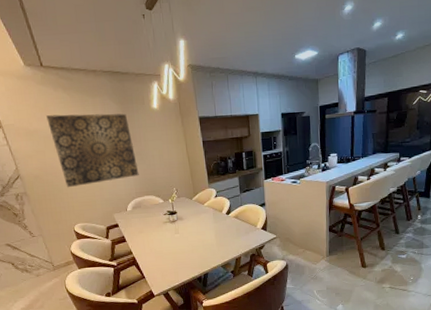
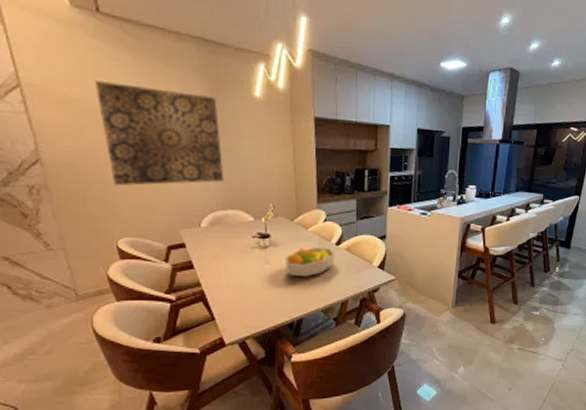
fruit bowl: none [189,217,227,242] -> present [284,247,335,277]

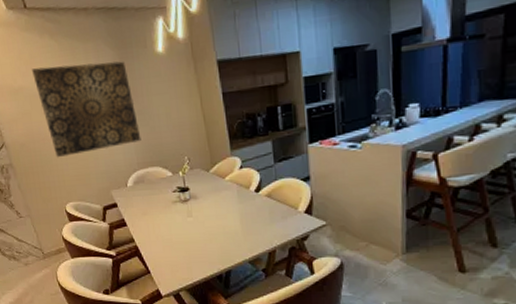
fruit bowl: present [284,247,335,277] -> none [205,195,257,228]

